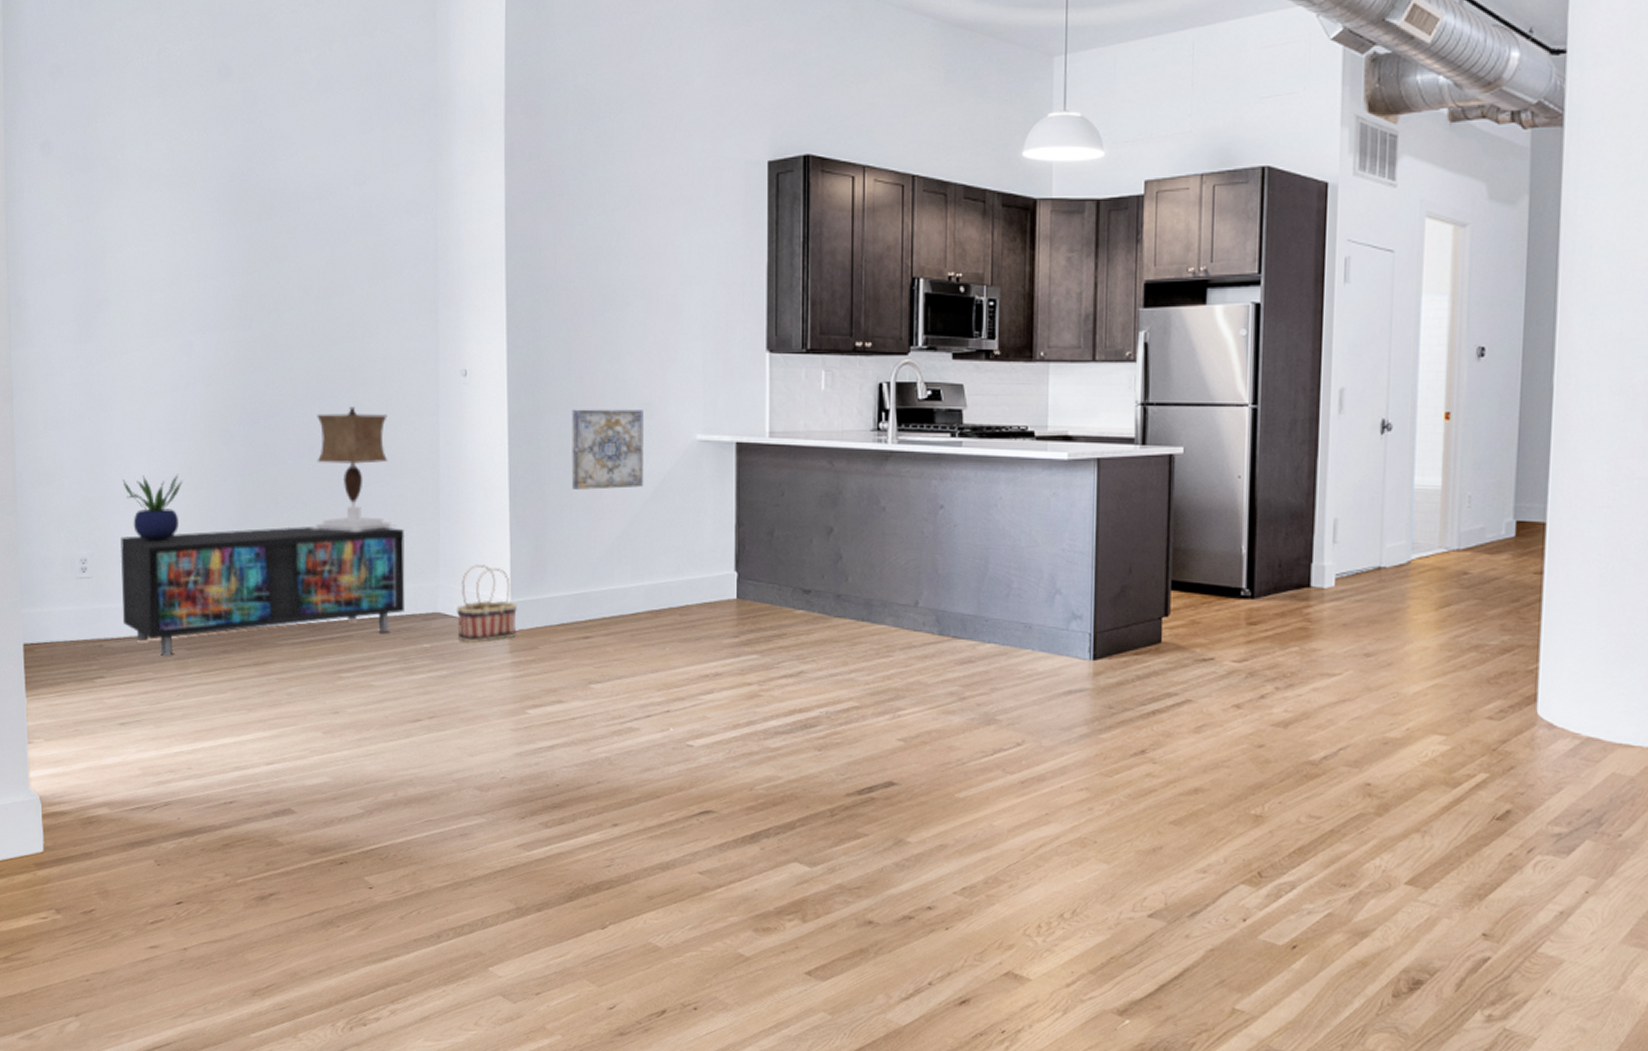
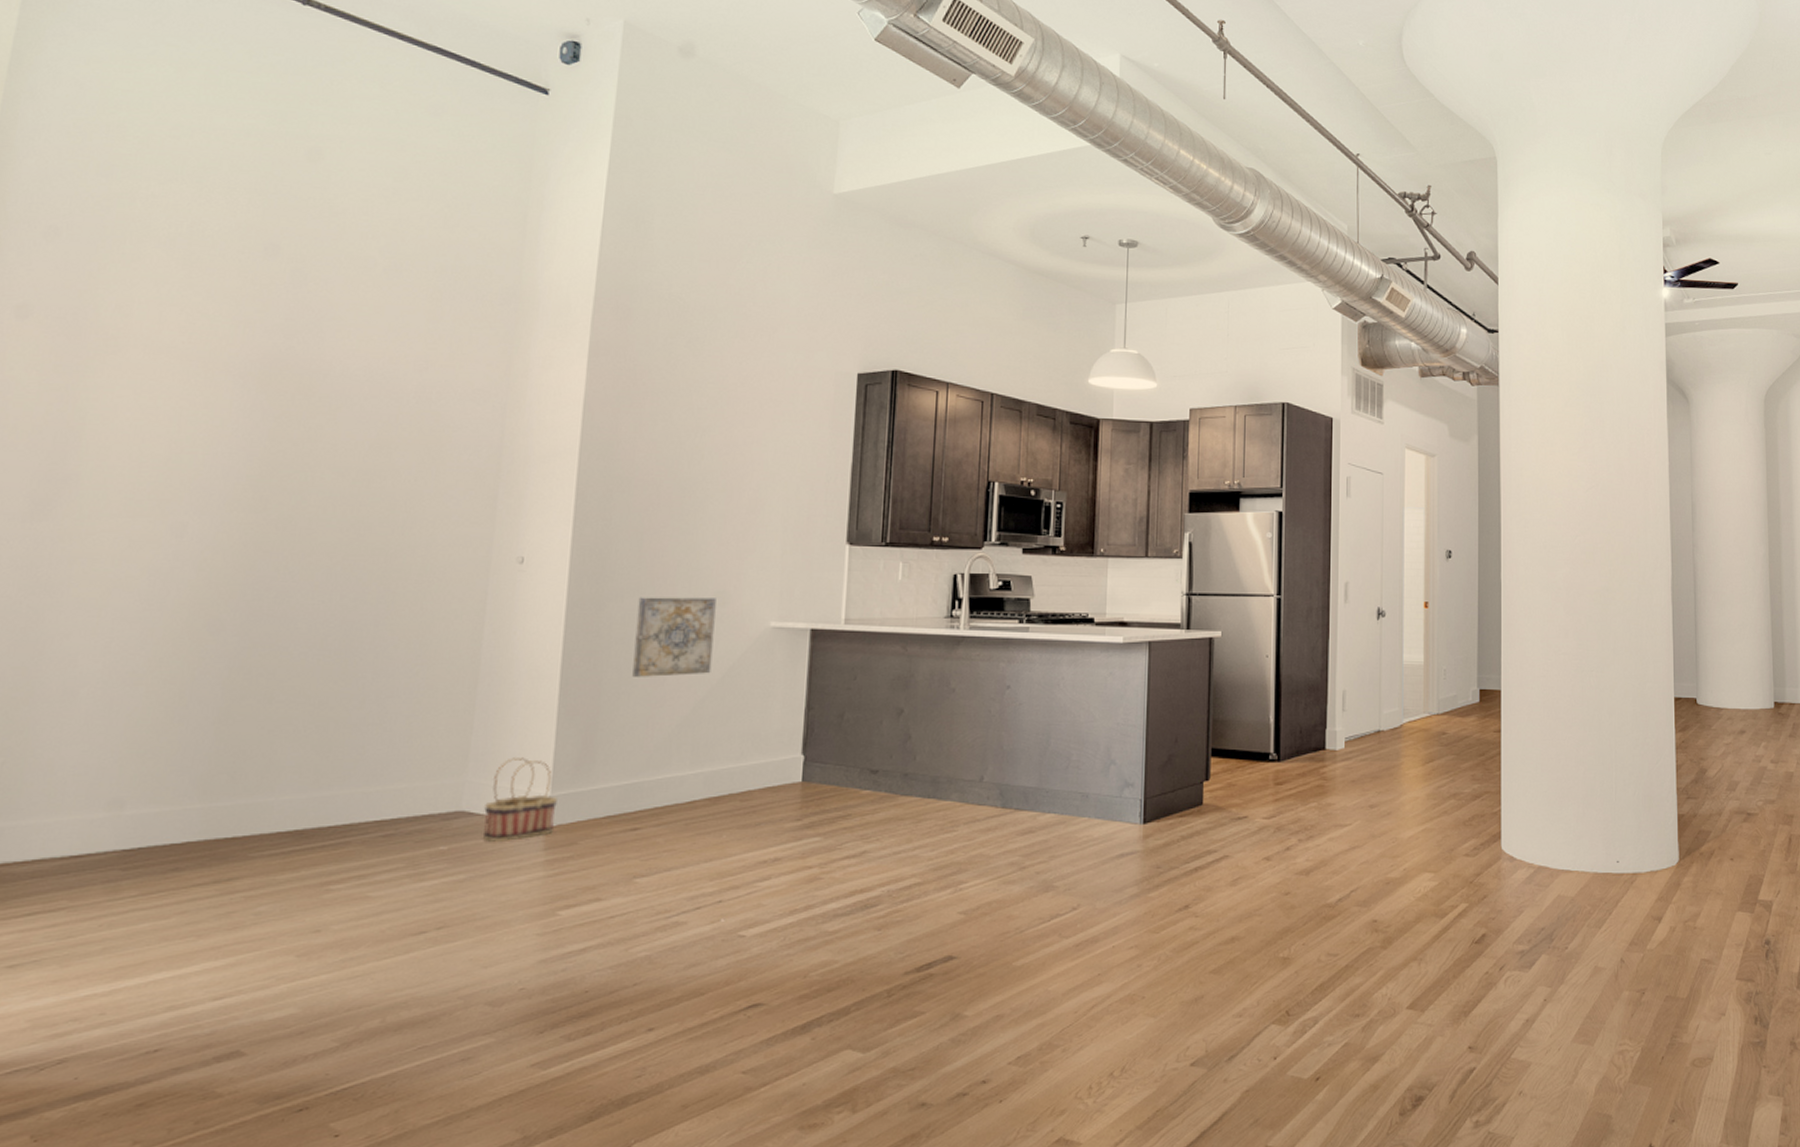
storage cabinet: present [120,526,406,656] -> none [34,721,431,879]
potted plant: present [122,474,182,541] -> none [63,667,148,744]
table lamp: present [309,406,397,533] -> none [310,593,424,728]

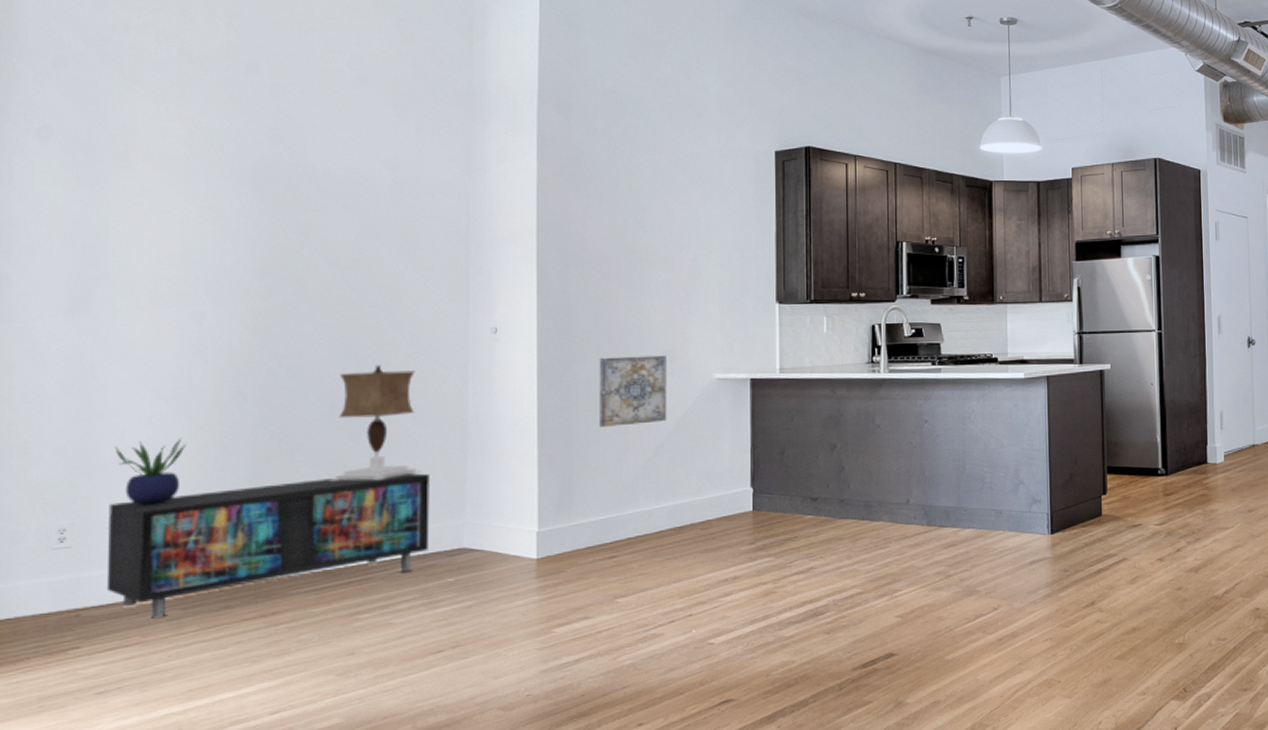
storage cabinet: none [34,721,431,879] -> present [106,473,431,619]
potted plant: none [63,667,148,744] -> present [114,437,186,505]
table lamp: none [310,593,424,728] -> present [328,365,422,482]
basket: present [483,757,557,841] -> none [483,500,544,573]

